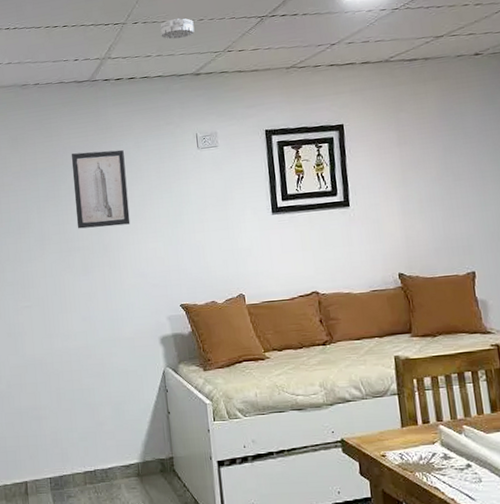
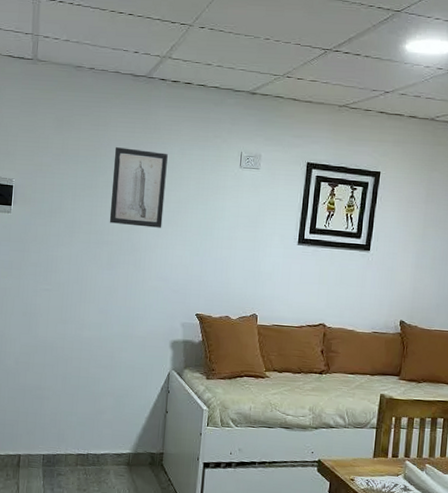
smoke detector: present [160,18,195,40] -> none [225,31,260,54]

